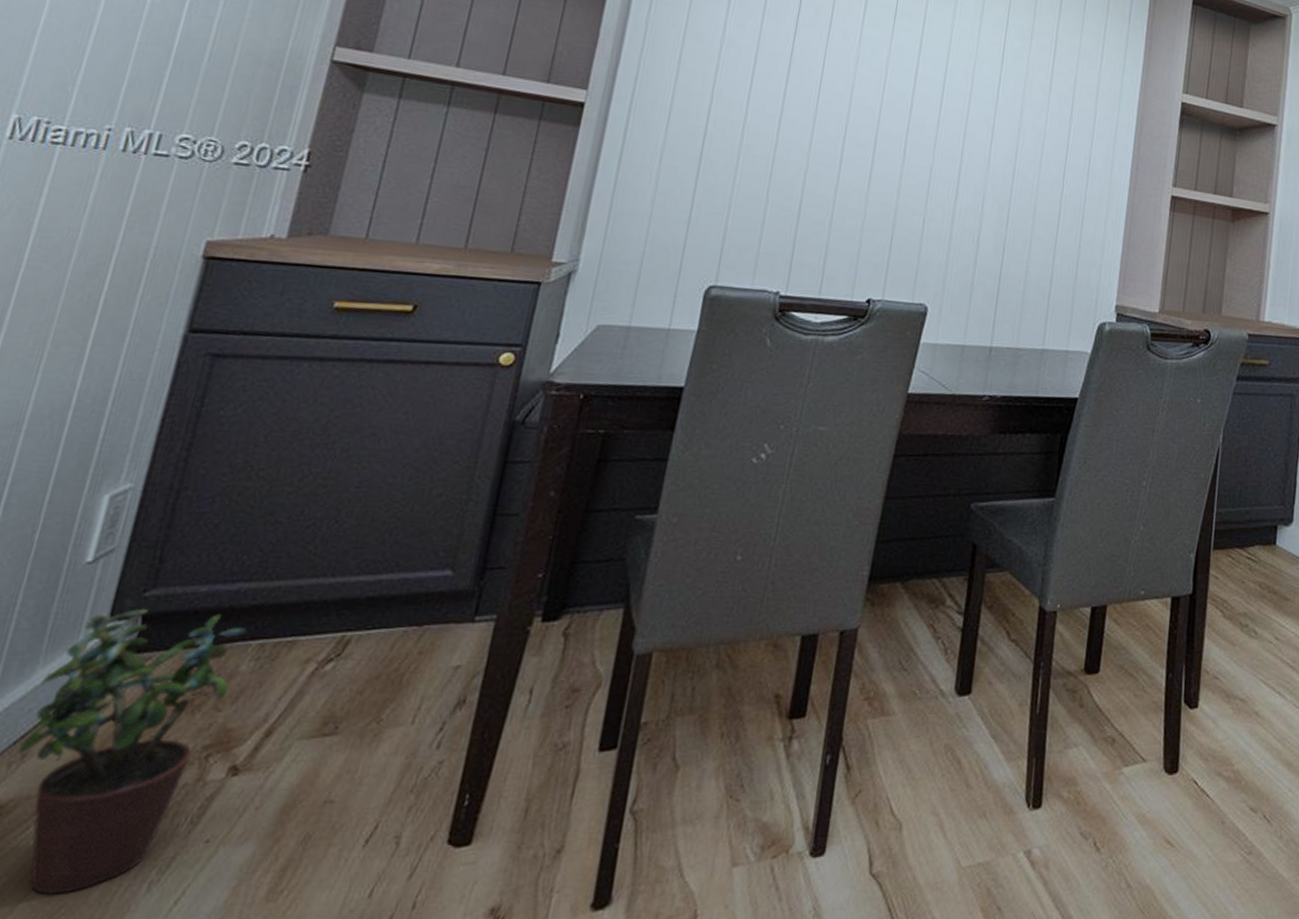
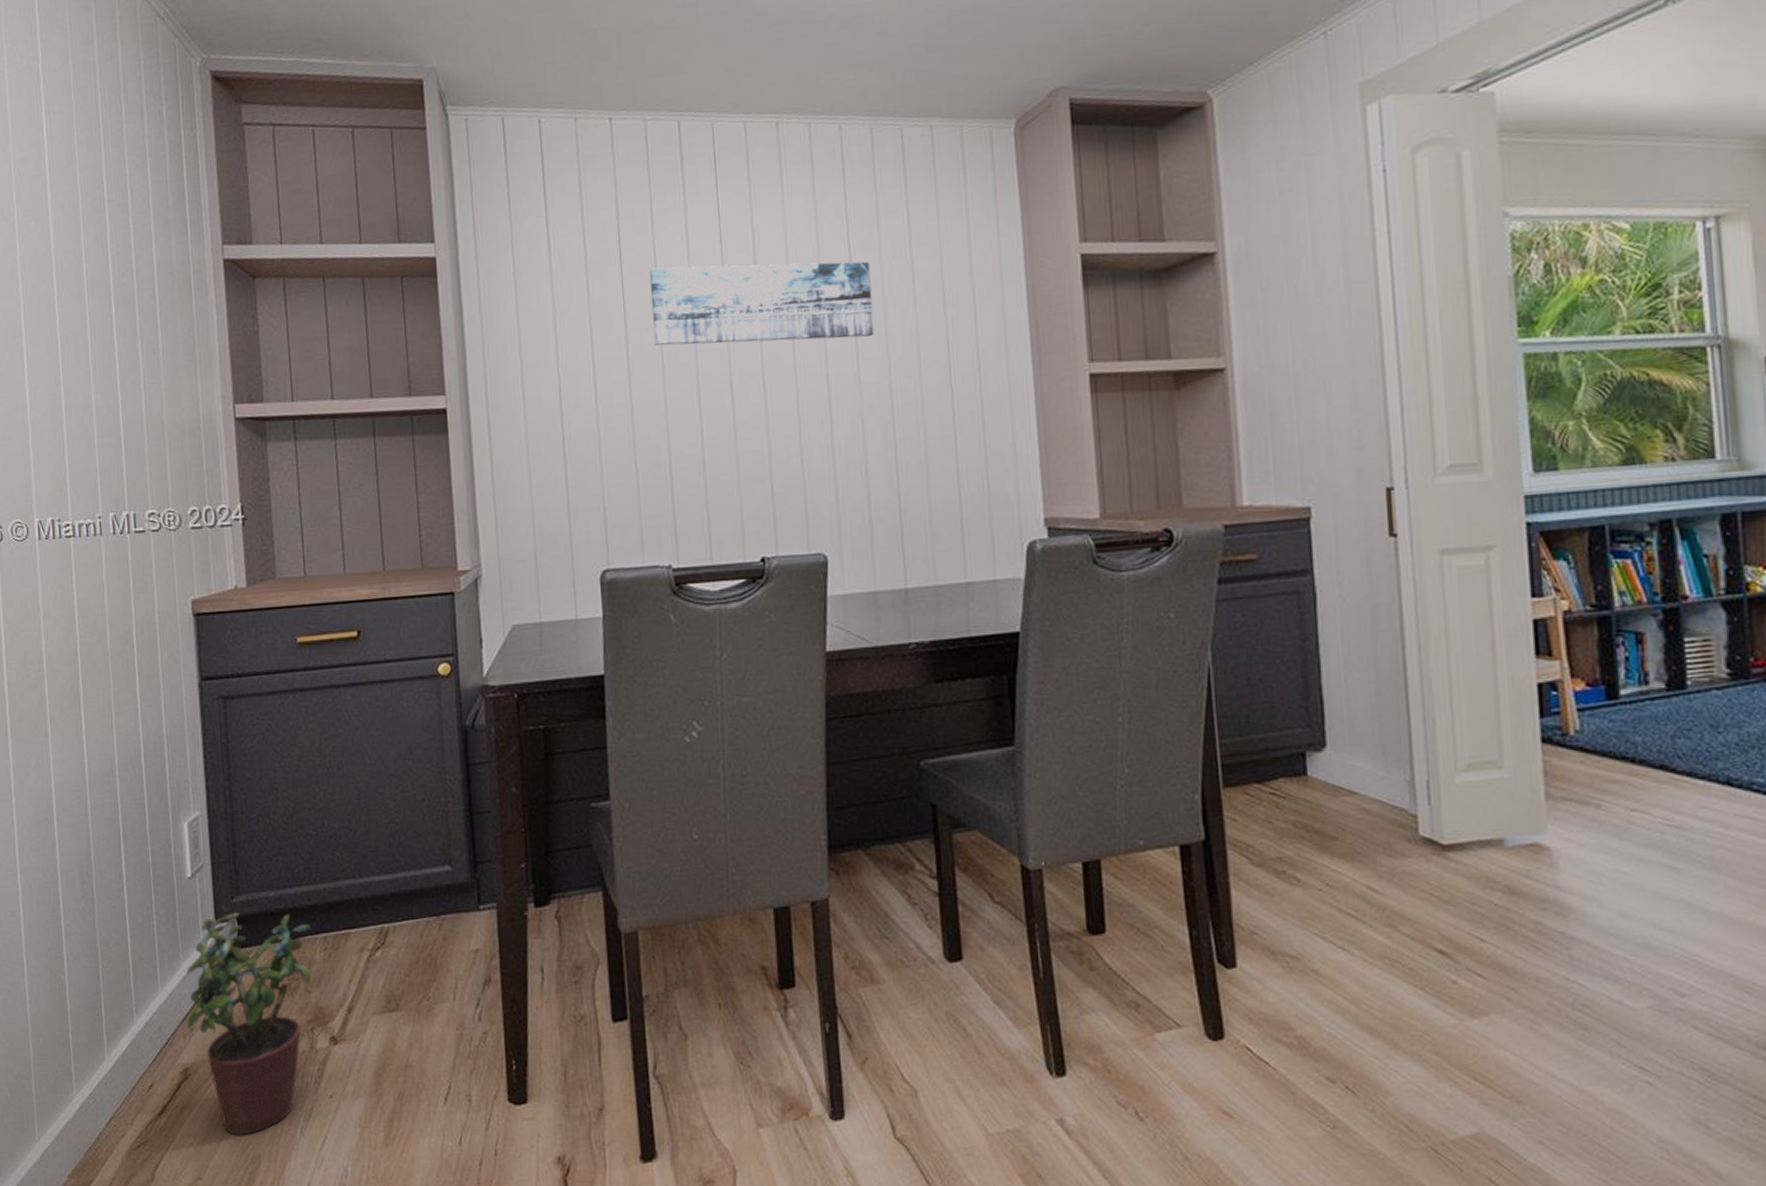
wall art: none [812,25,1018,127] -> present [649,261,874,346]

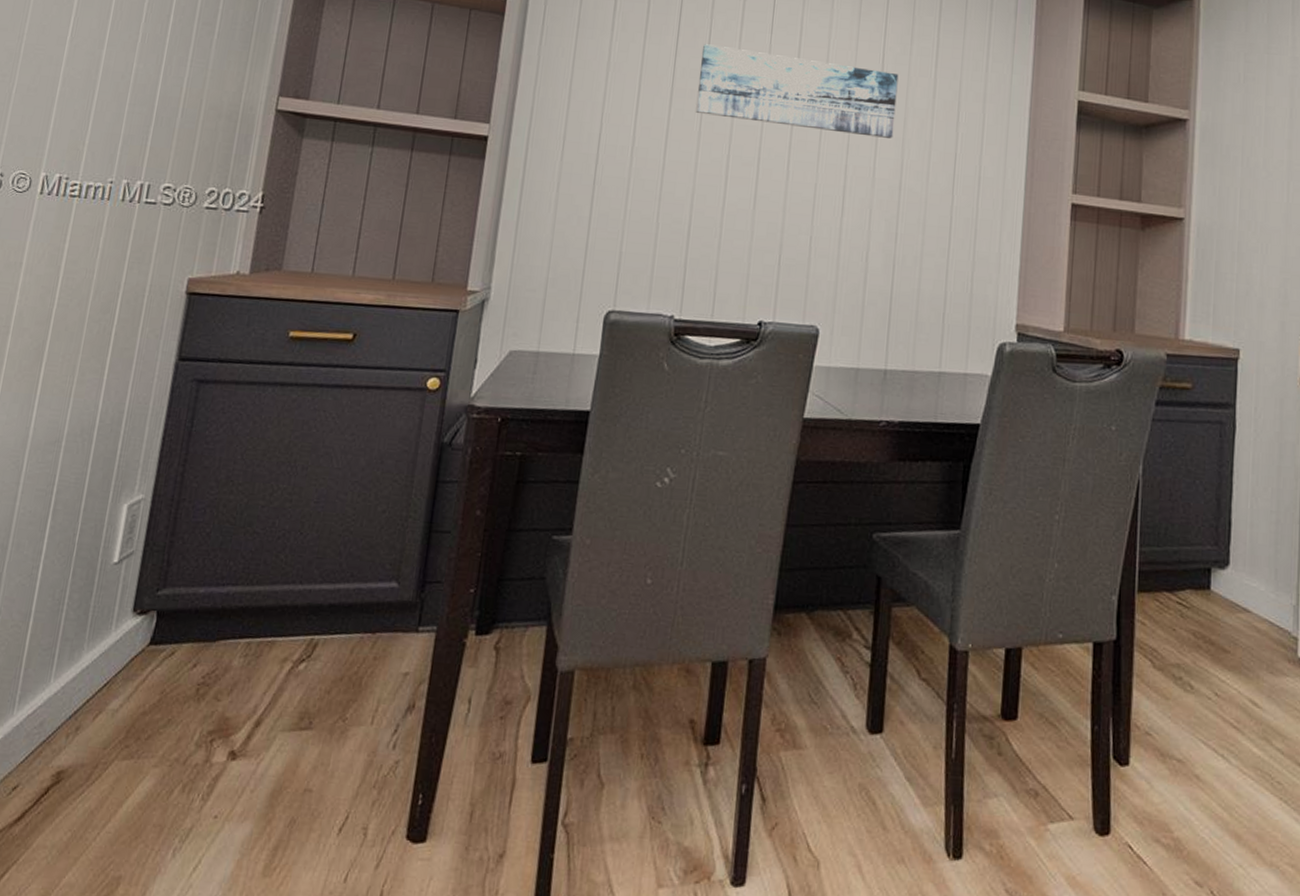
potted plant: present [186,912,312,1136] -> none [72,605,237,853]

